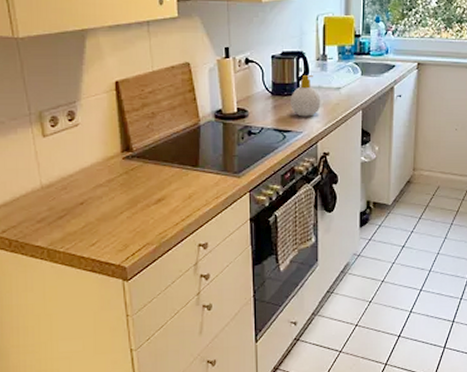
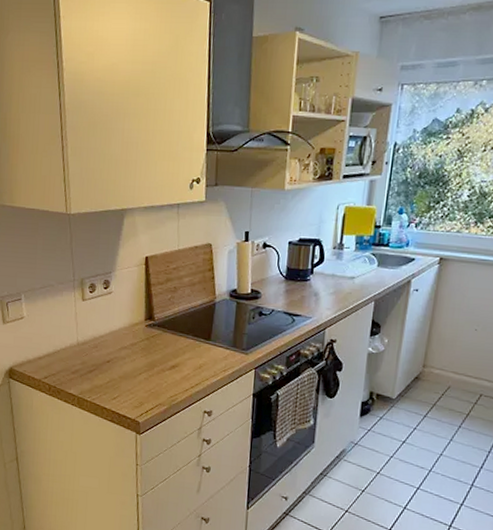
soap bottle: present [290,75,321,117] -> none [302,263,334,304]

